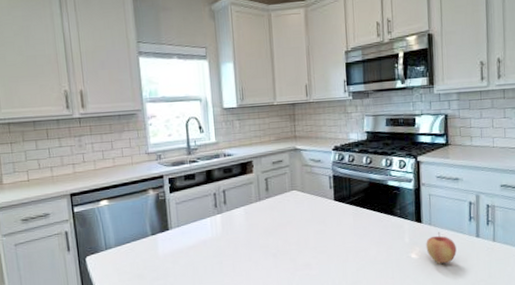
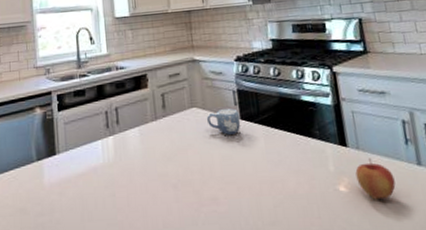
mug: none [304,191,334,214] -> present [206,108,241,135]

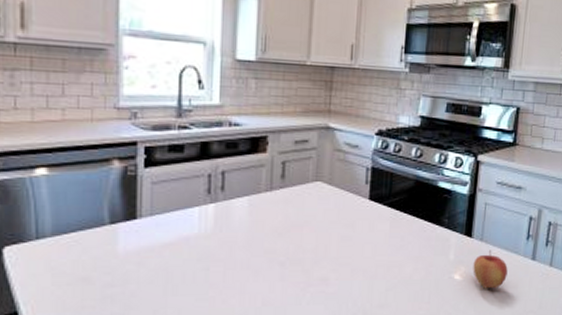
mug: present [206,108,241,135] -> none [330,186,369,215]

